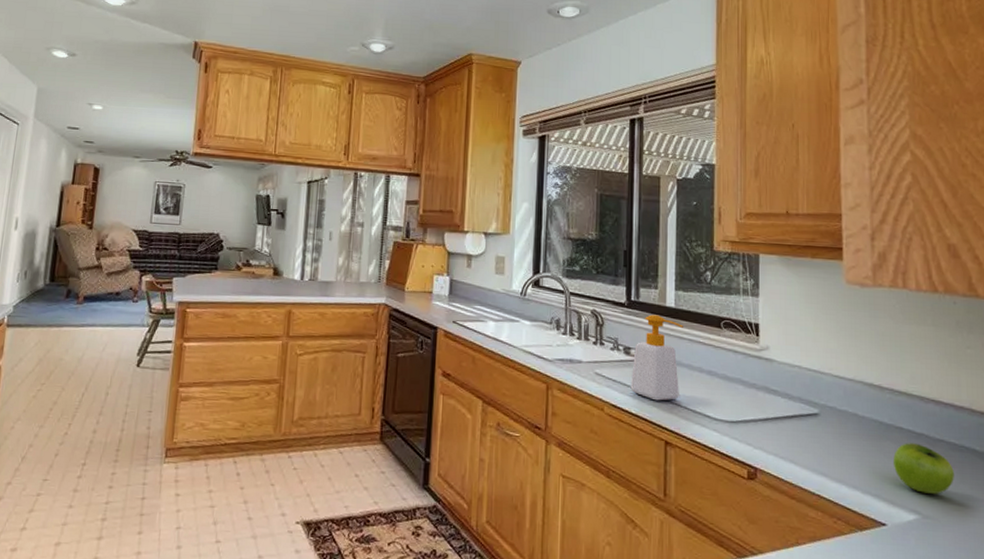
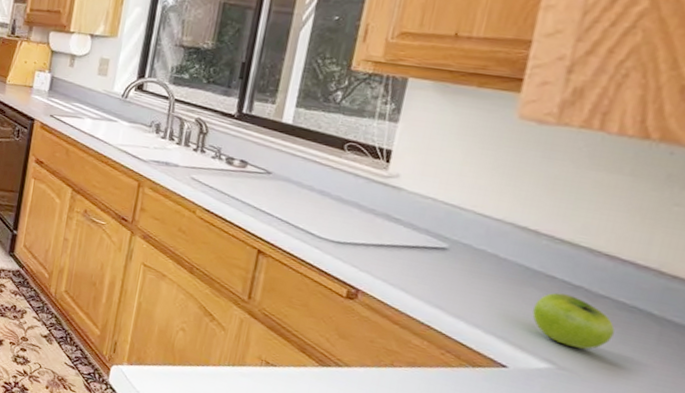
soap bottle: present [630,314,683,401] -> none [227,128,299,213]

